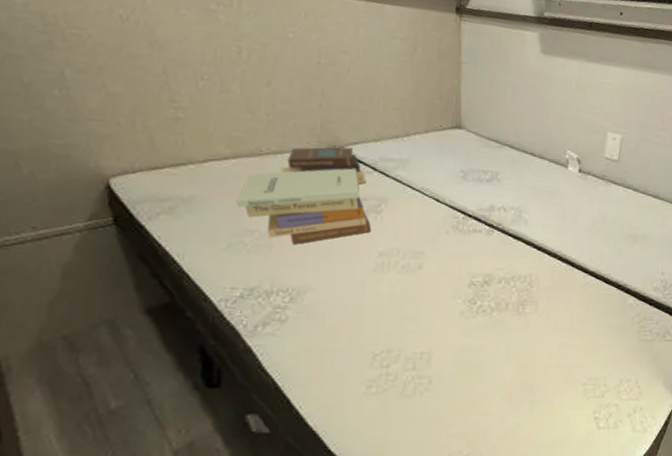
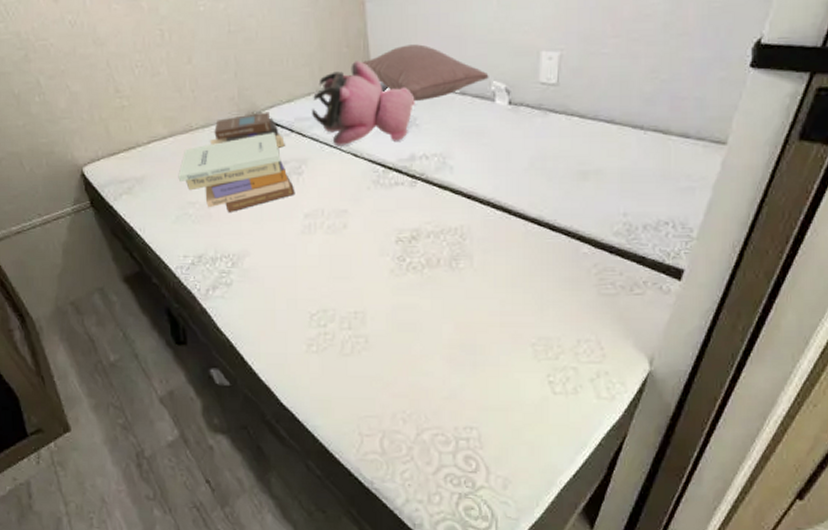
stuffed bear: none [398,113,499,192] -> present [312,61,415,145]
pillow: none [453,107,565,159] -> present [362,44,489,101]

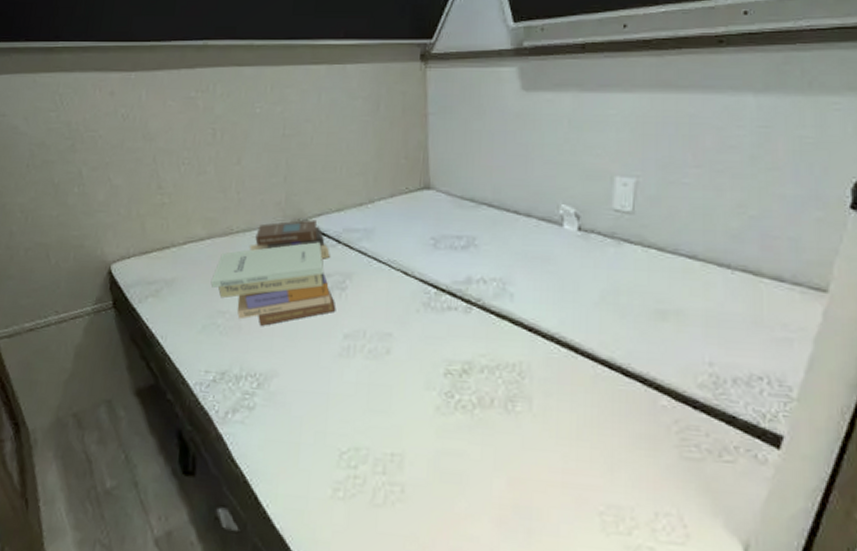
stuffed bear: present [312,61,415,145] -> none [362,173,475,262]
pillow: present [362,44,489,101] -> none [420,160,557,220]

